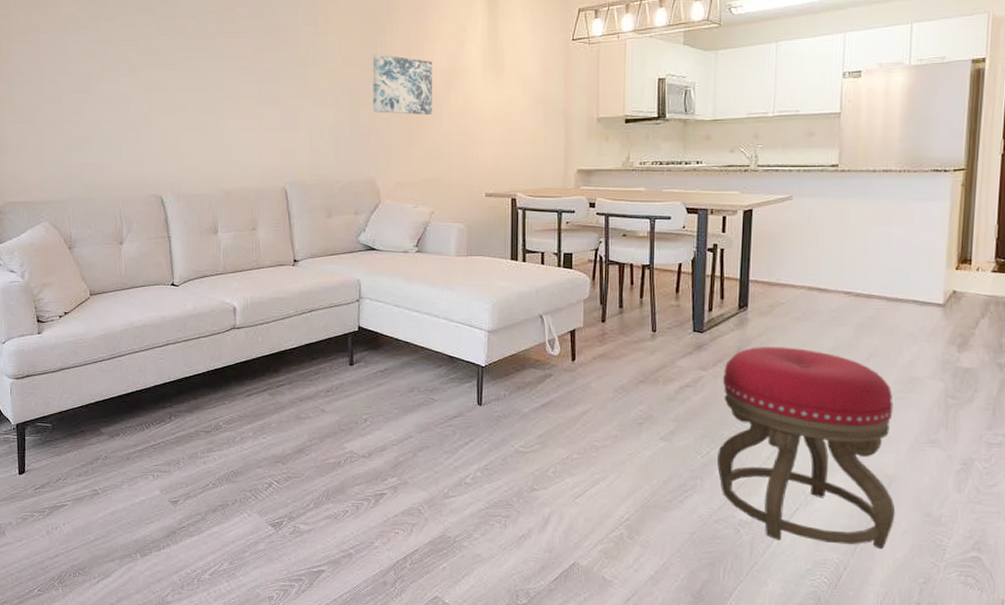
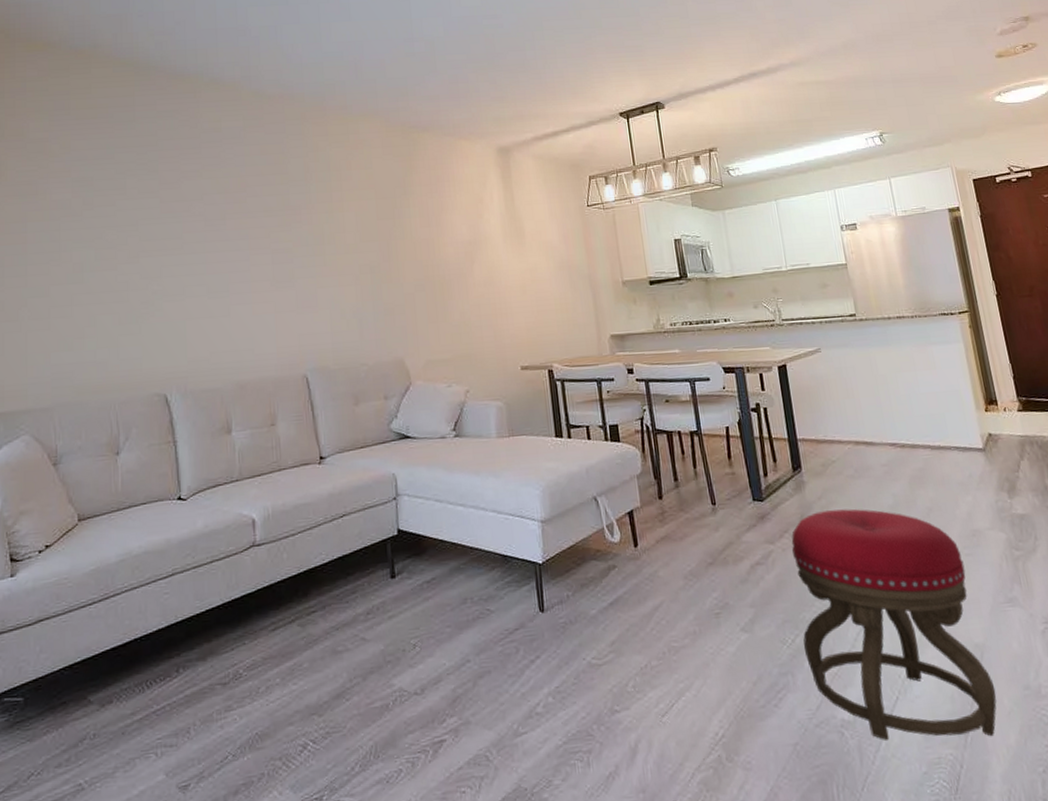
wall art: present [372,54,433,116] -> none [391,228,458,288]

